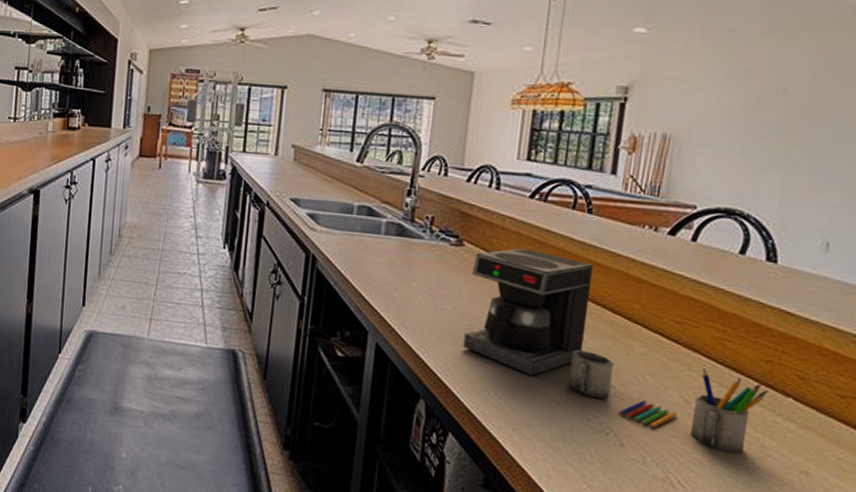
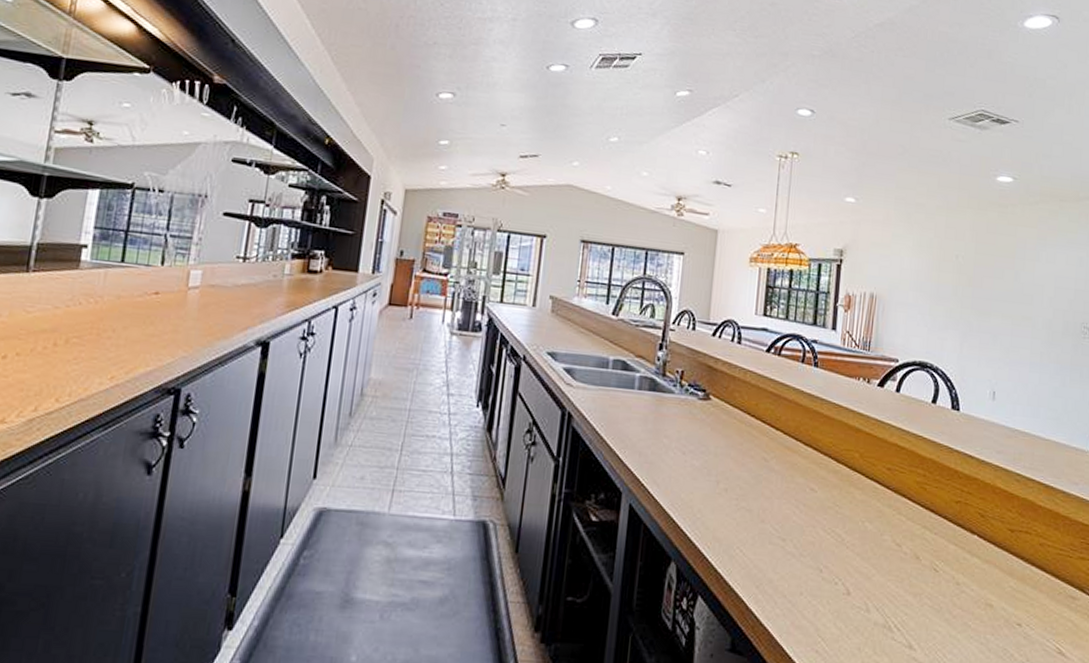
coffee maker: present [463,247,768,455] -> none [711,401,959,593]

